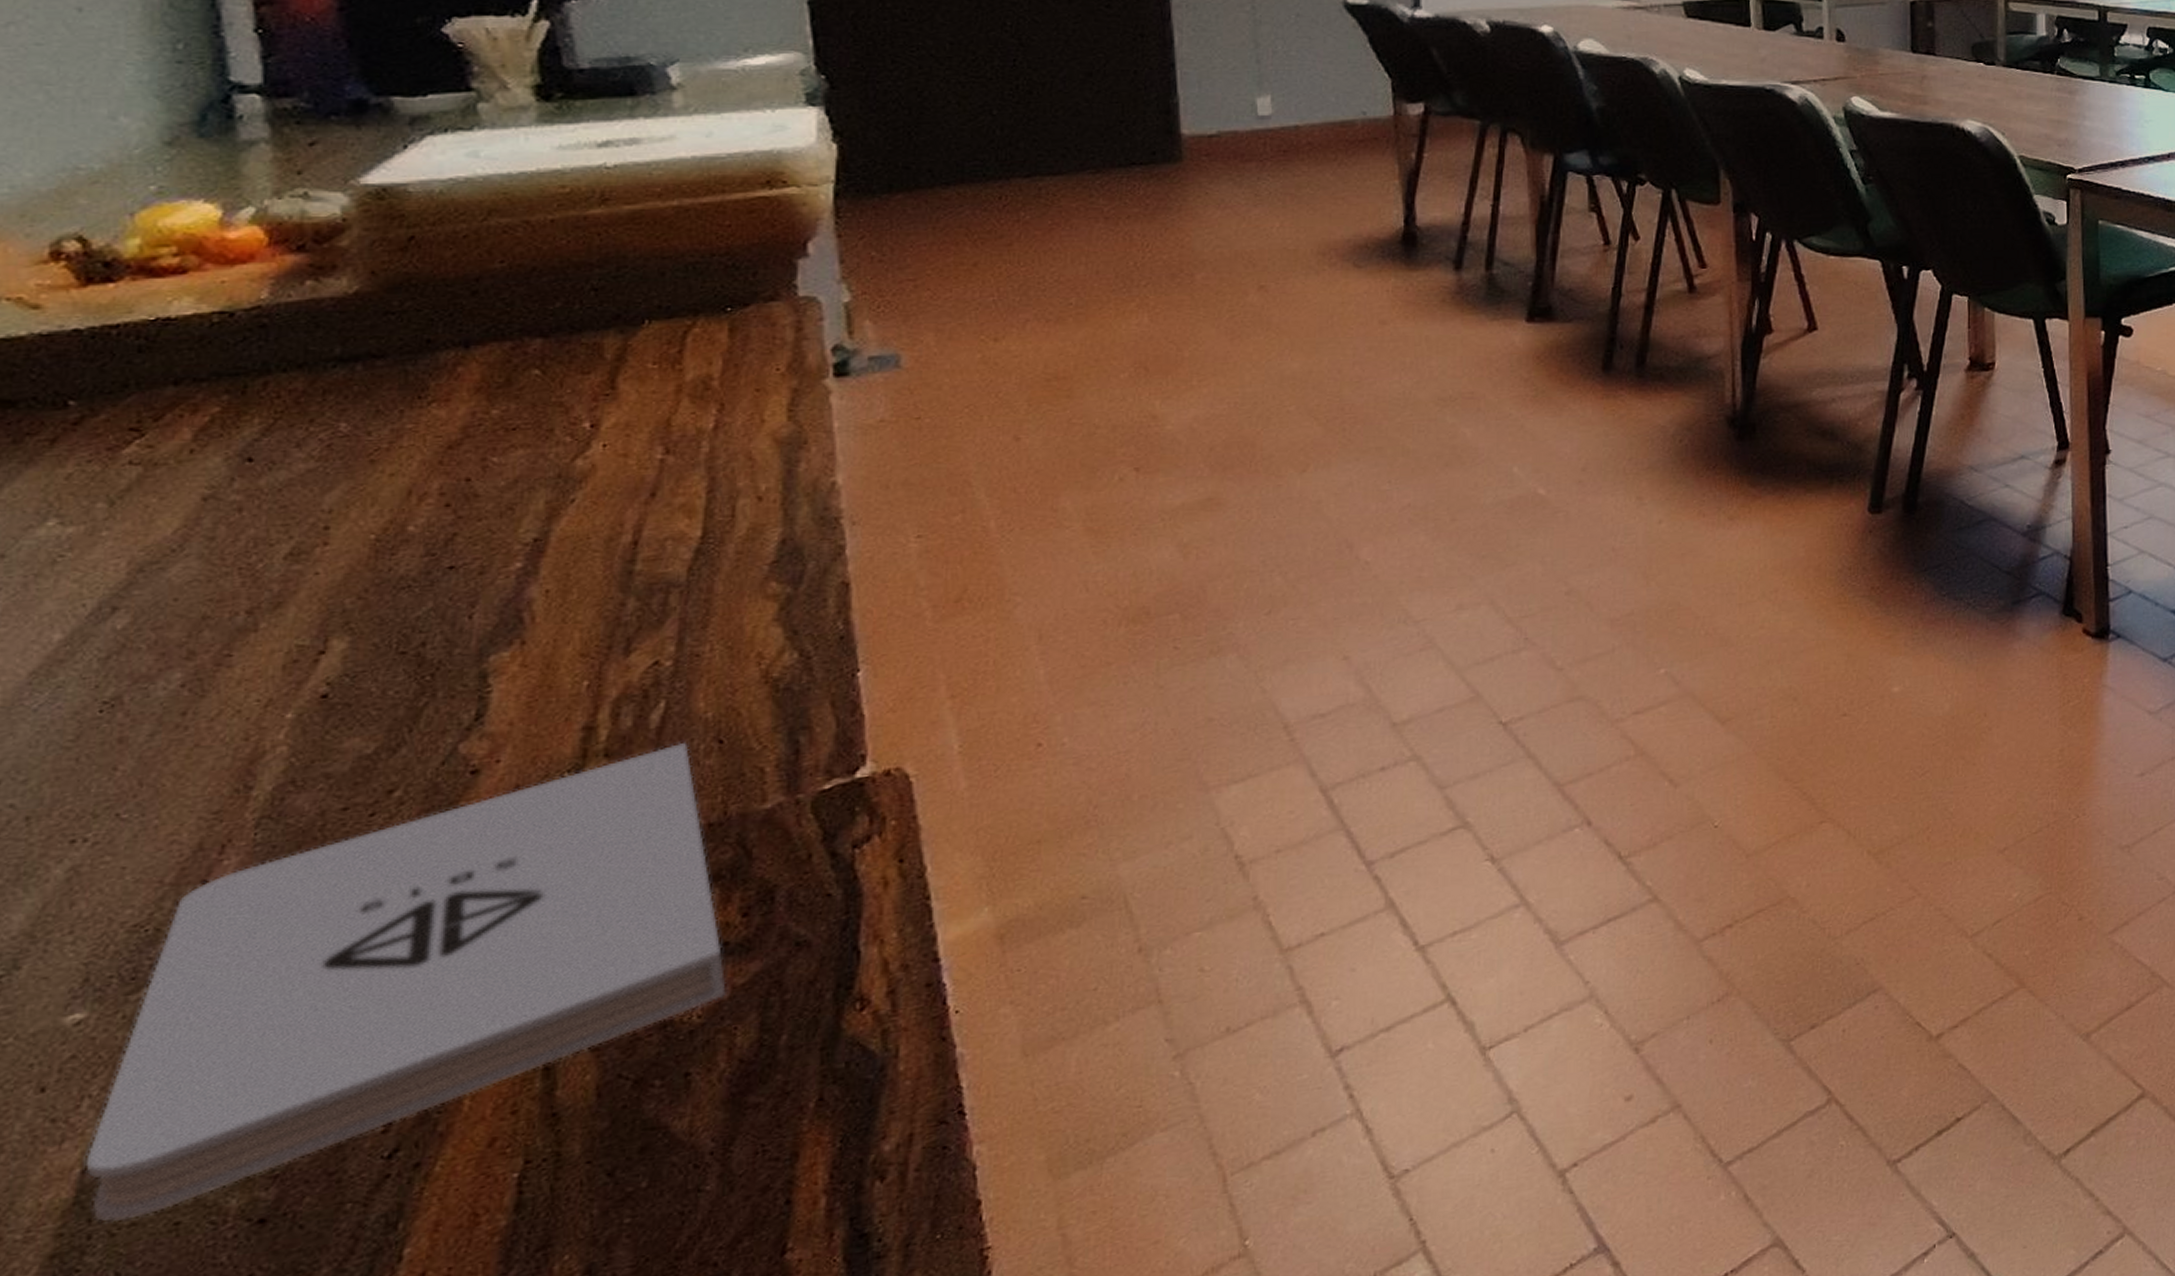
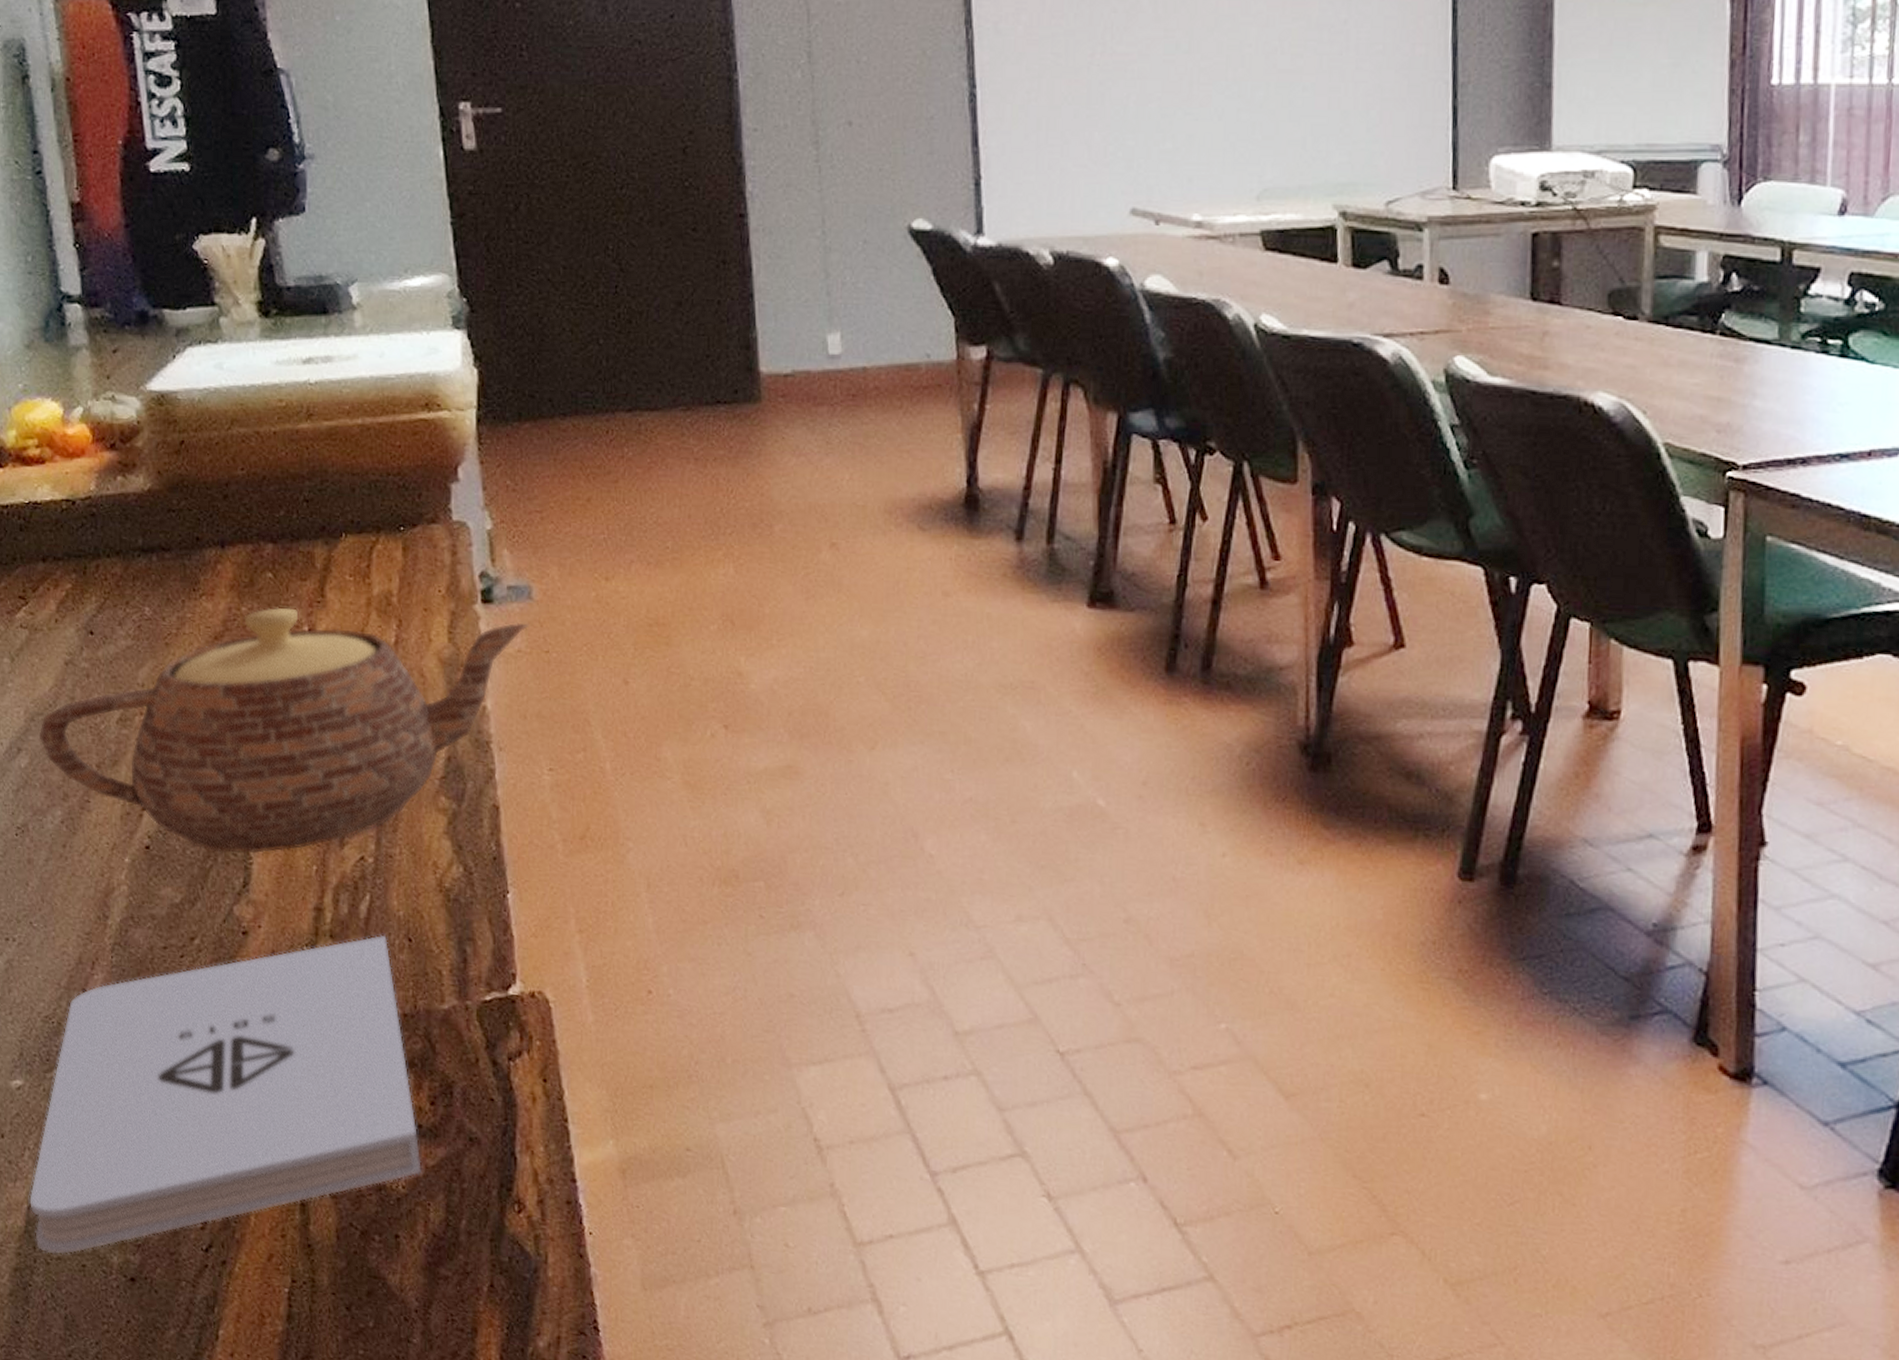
teapot: none [150,392,896,687] -> present [38,607,529,854]

